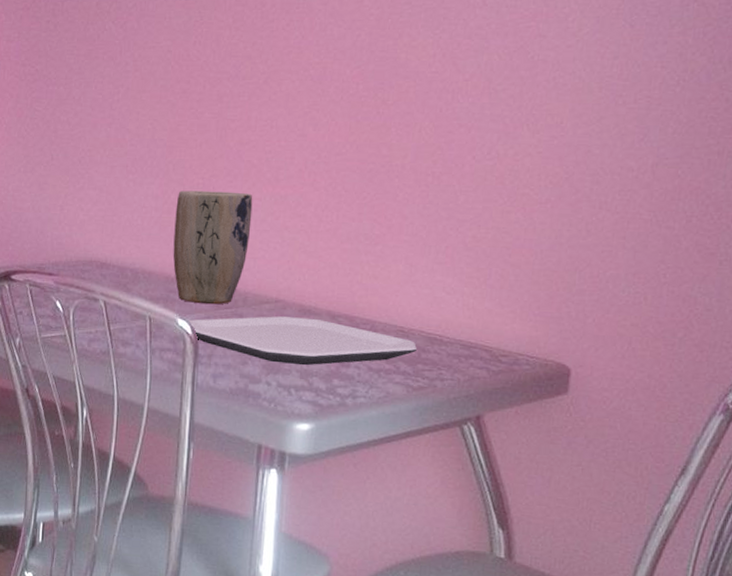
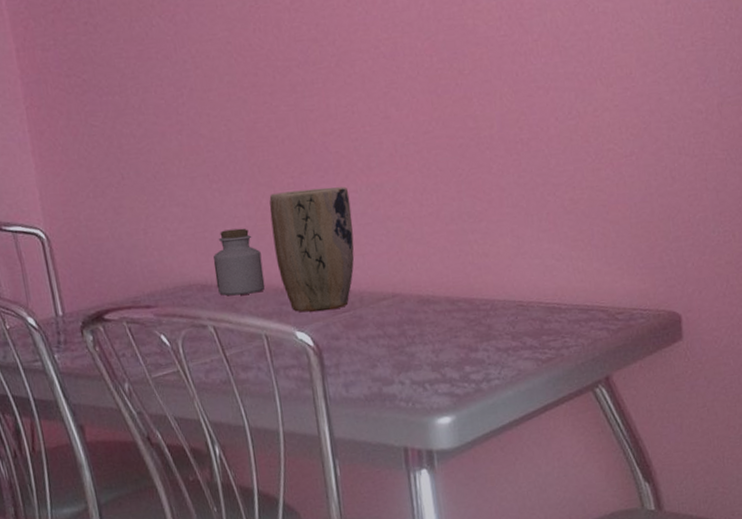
jar: none [114,217,160,278] -> present [213,228,266,296]
plate: present [189,316,417,366] -> none [308,307,539,360]

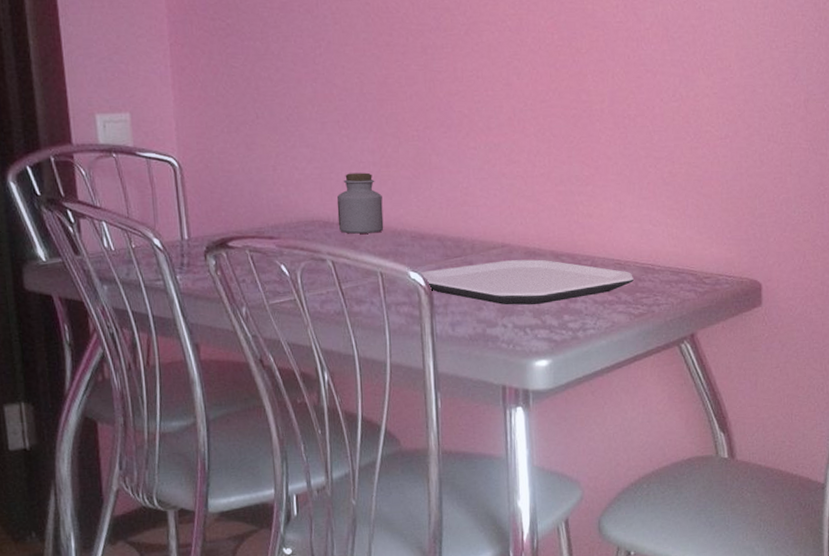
plant pot: present [269,186,355,312] -> none [393,142,470,255]
plate: none [308,307,539,360] -> present [421,259,634,305]

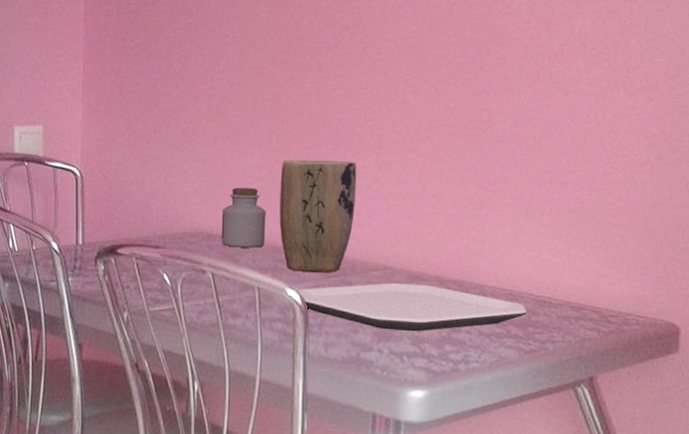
plant pot: none [393,142,470,255] -> present [279,160,357,273]

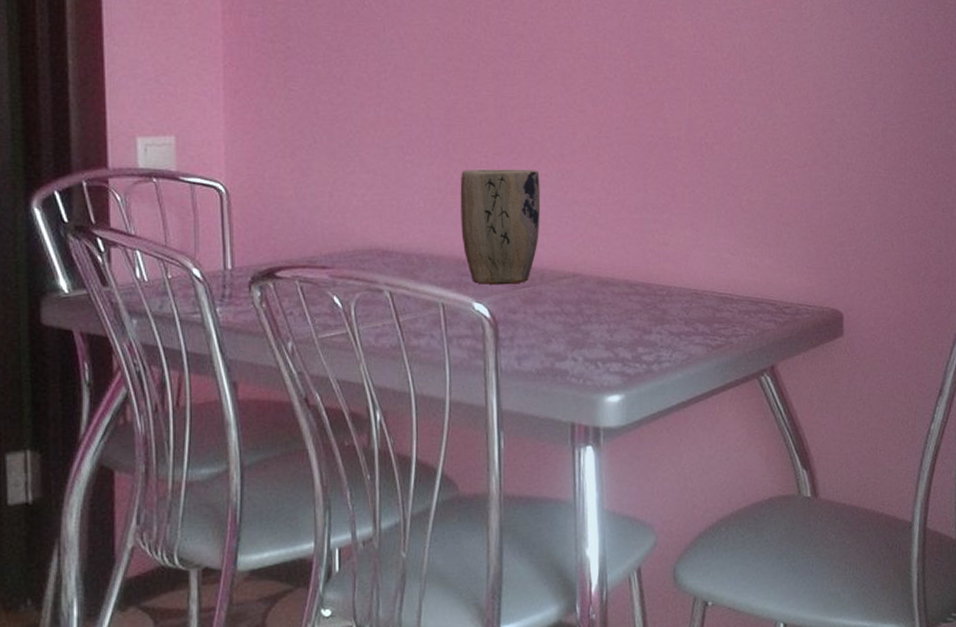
jar: present [221,187,266,248] -> none [397,199,448,263]
plate: present [298,283,526,332] -> none [486,289,711,338]

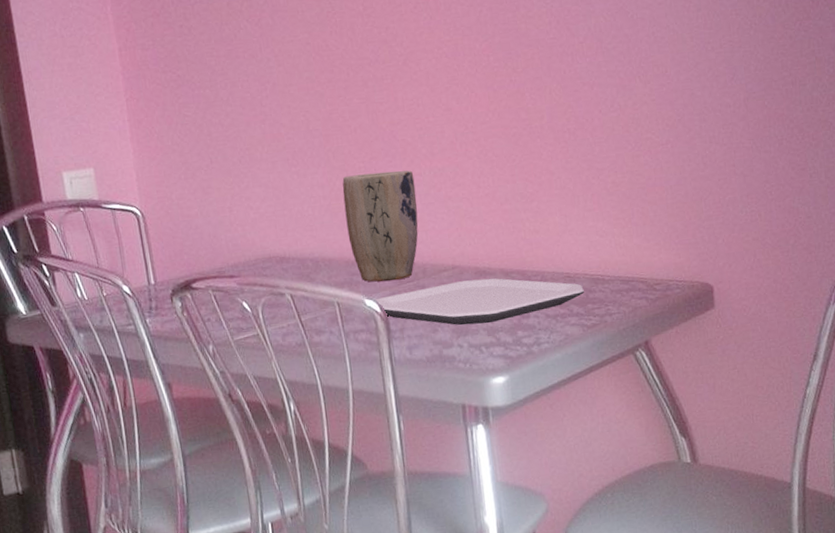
plate: none [486,289,711,338] -> present [376,278,584,326]

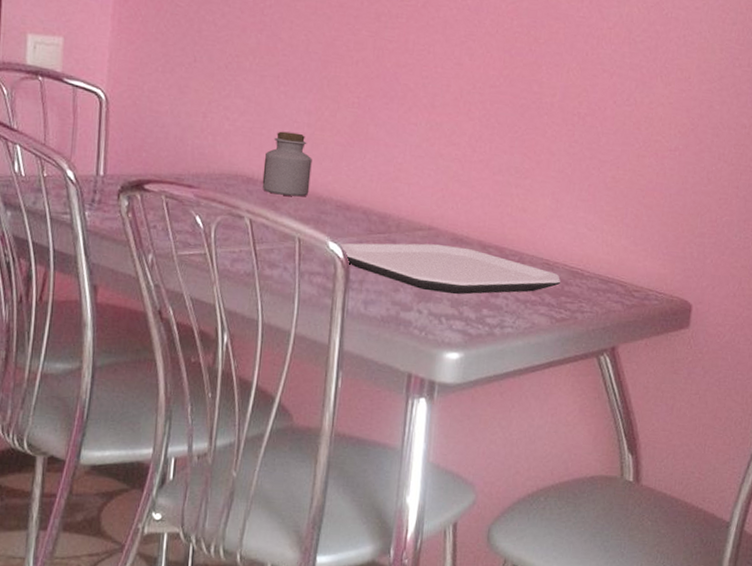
jar: none [291,206,338,267] -> present [262,131,312,197]
plant pot: present [342,170,419,282] -> none [325,108,409,229]

